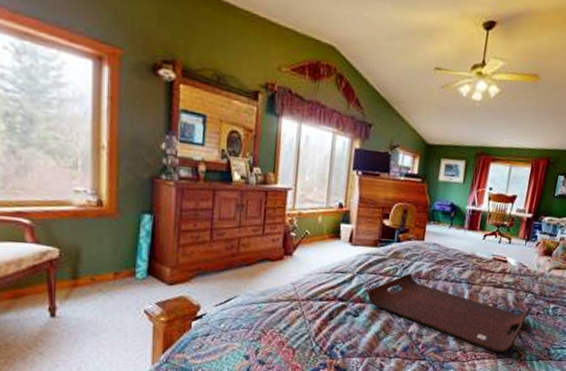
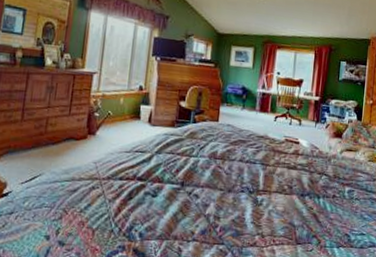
serving tray: present [366,273,531,353] -> none [164,153,327,238]

